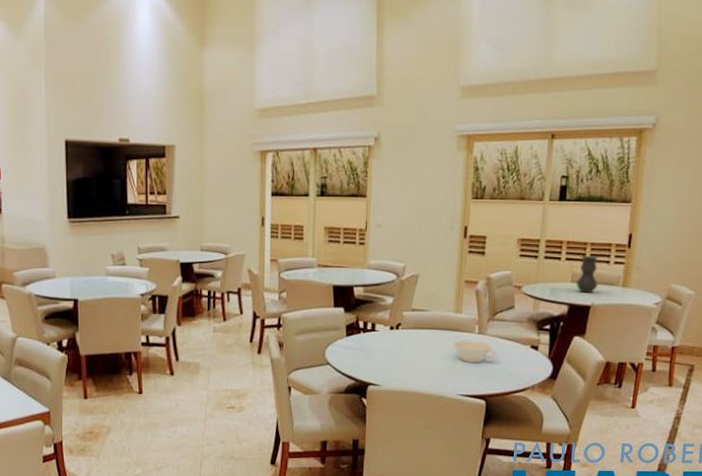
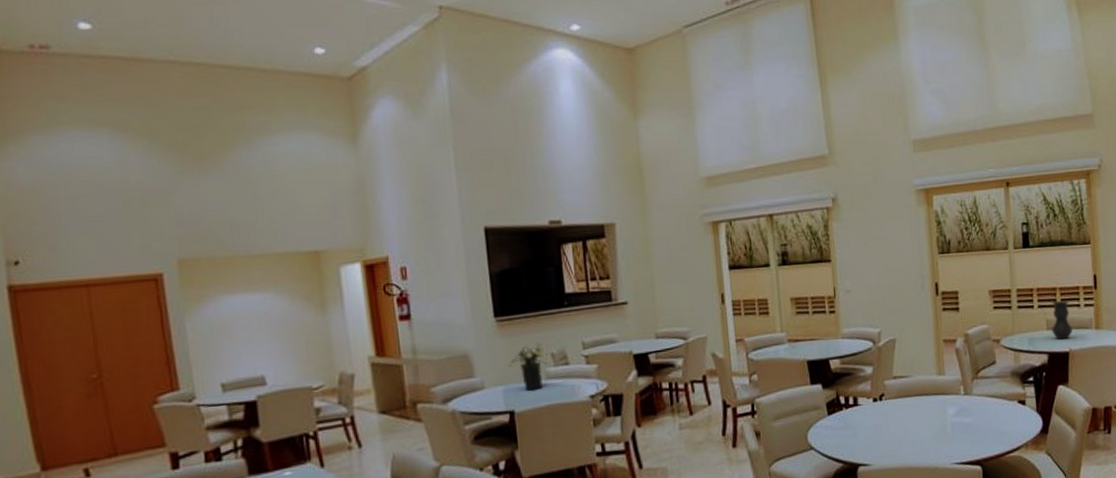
flower arrangement: none [76,244,109,285] -> present [508,342,548,392]
cup: present [453,340,497,364] -> none [940,402,986,428]

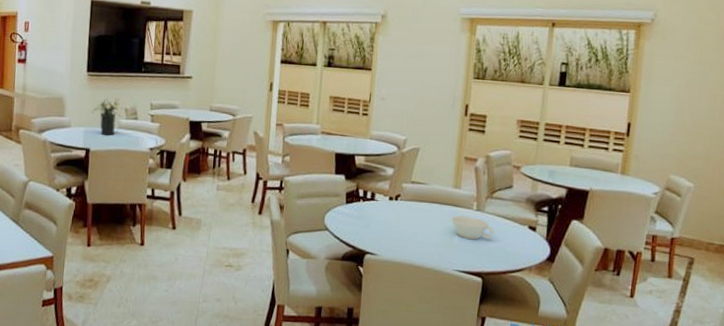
cup: none [940,402,986,428] -> present [451,215,494,240]
vase: present [1052,300,1073,340] -> none [575,140,597,178]

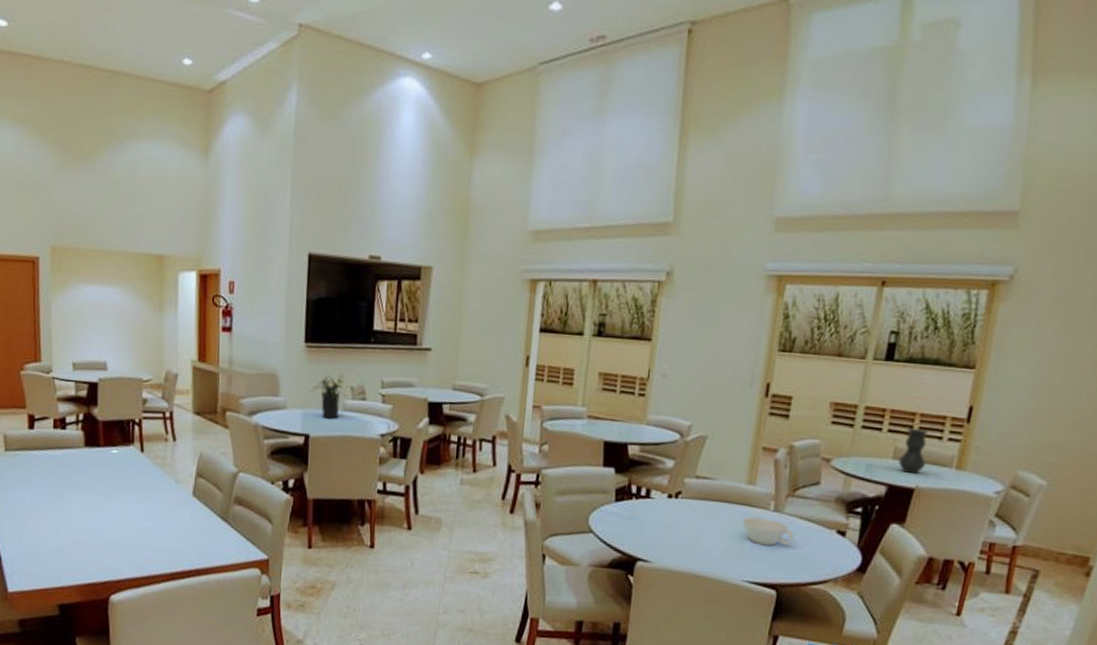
vase: none [575,140,597,178] -> present [898,428,929,473]

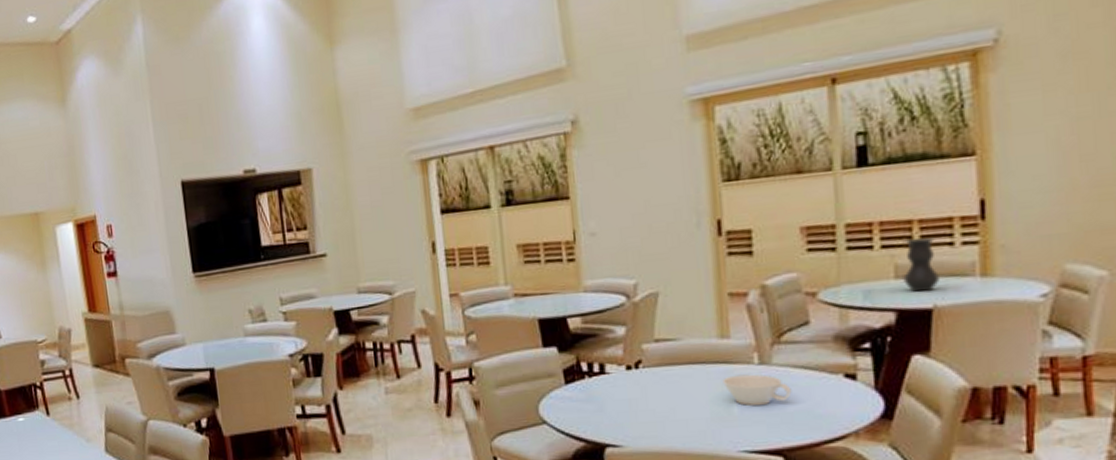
flower arrangement: present [310,373,348,420] -> none [207,298,246,349]

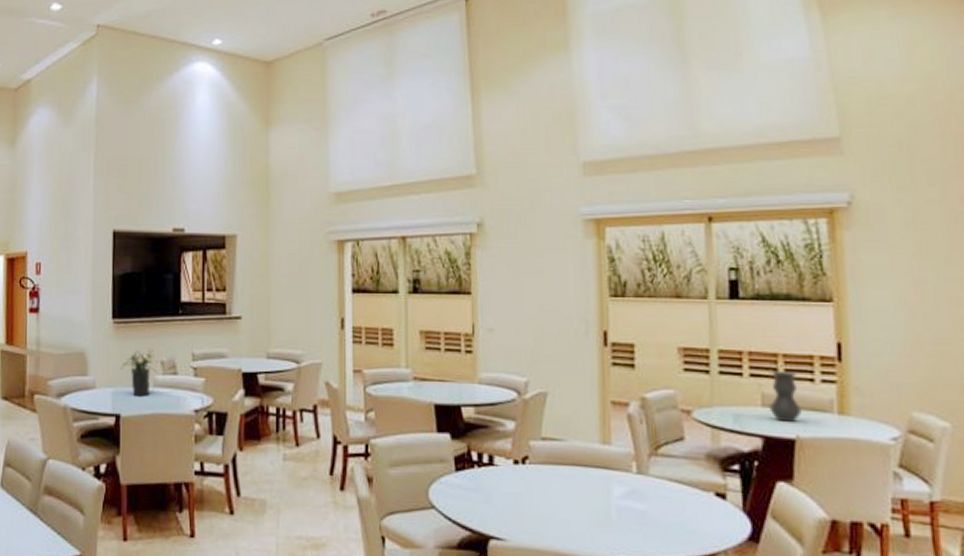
flower arrangement: none [207,298,246,349] -> present [119,348,158,398]
cup: present [722,374,792,406] -> none [603,481,667,515]

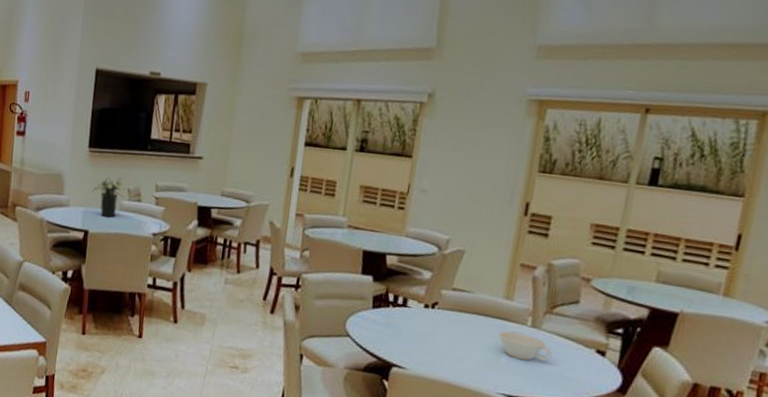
cup: none [603,481,667,515] -> present [498,331,552,361]
vase: present [769,370,802,422] -> none [661,253,695,298]

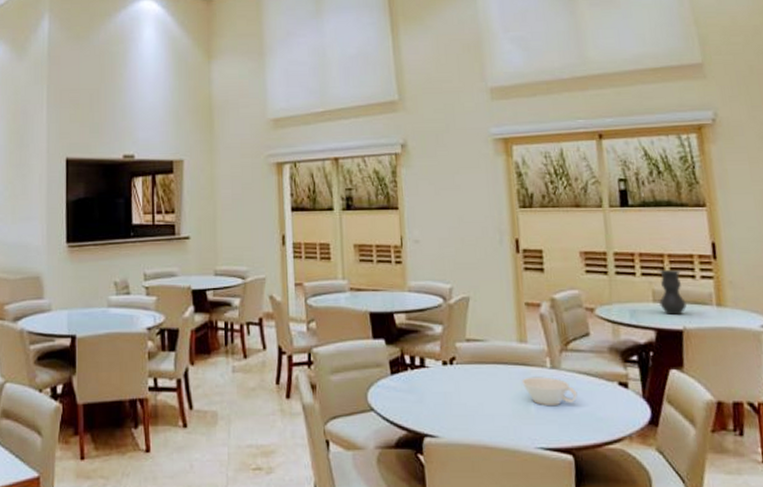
flower arrangement: present [91,176,126,219] -> none [74,270,112,318]
vase: none [661,253,695,298] -> present [658,269,687,315]

